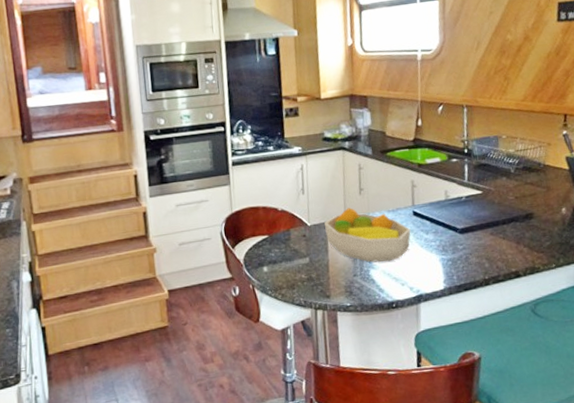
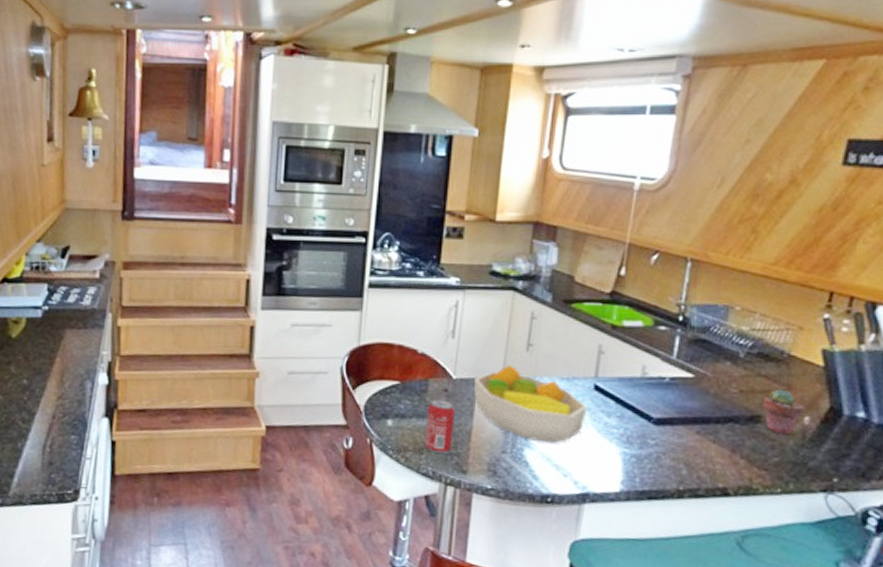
beverage can: none [292,243,316,286] -> present [425,399,456,453]
potted succulent: none [532,191,561,224] -> present [763,389,805,435]

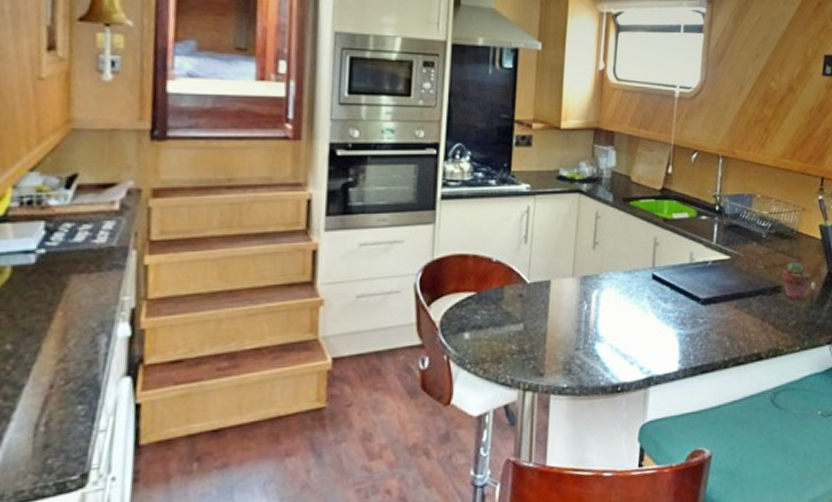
beverage can: present [425,399,456,453] -> none [502,305,531,360]
fruit bowl: present [474,365,587,443] -> none [548,264,648,334]

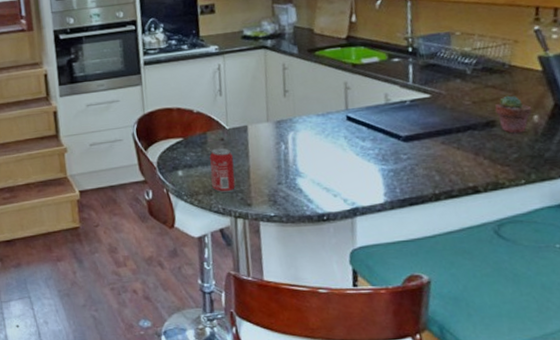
beverage can: none [502,305,531,360] -> present [209,147,235,193]

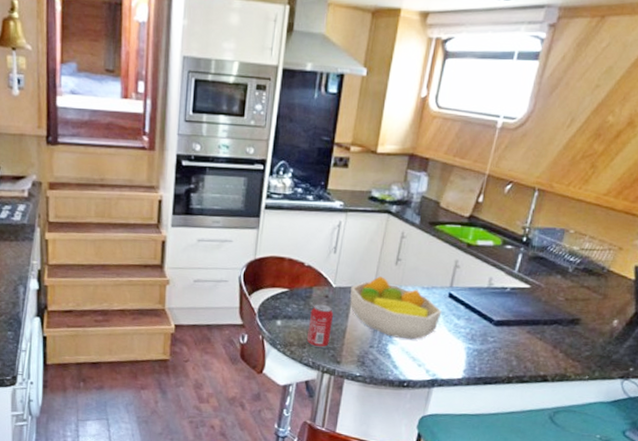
fruit bowl: none [245,111,345,170] -> present [350,276,442,340]
potted succulent: present [494,95,532,133] -> none [582,298,615,334]

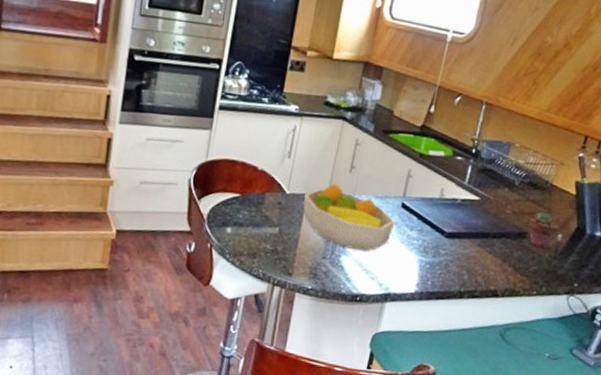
beverage can: present [307,304,334,348] -> none [258,211,287,258]
potted succulent: none [582,298,615,334] -> present [529,211,559,248]

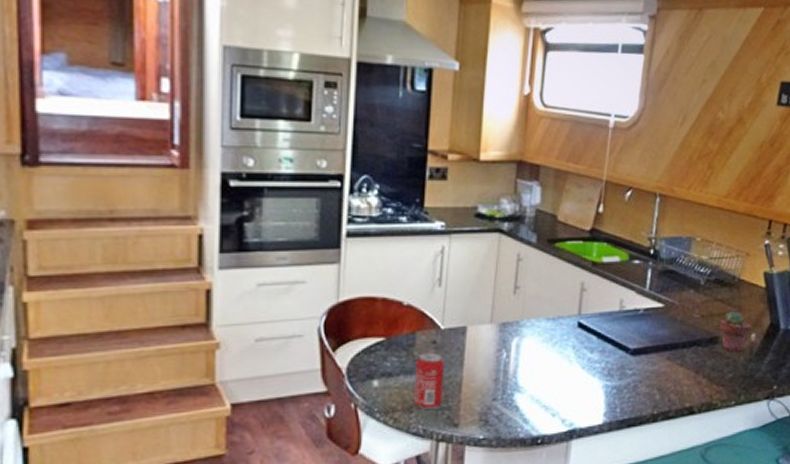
beverage can: none [258,211,287,258] -> present [414,352,445,409]
fruit bowl: present [303,184,395,251] -> none [463,310,572,385]

